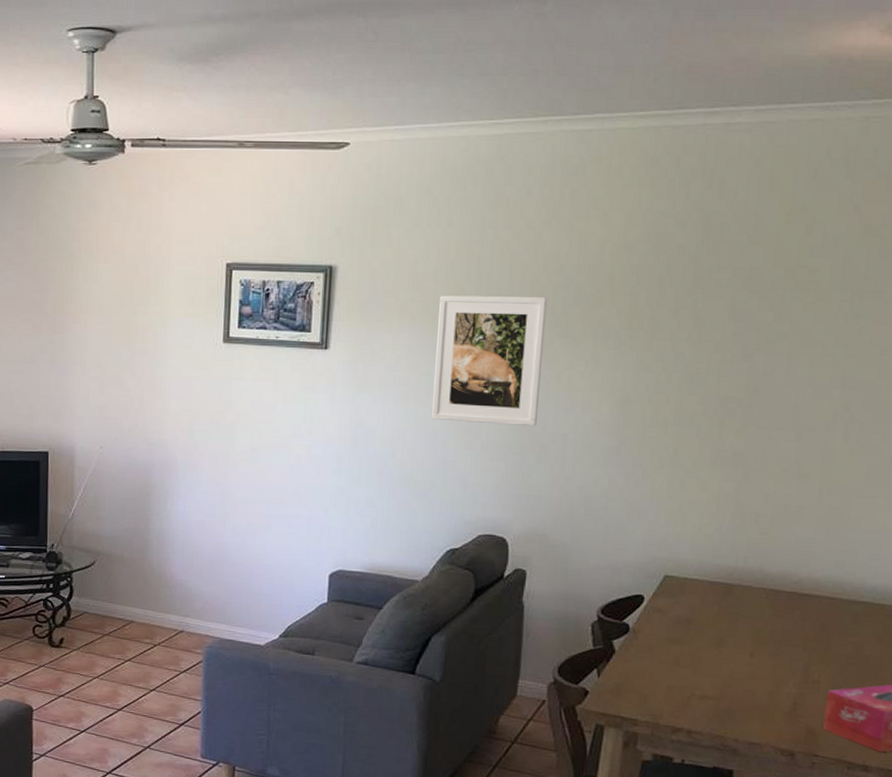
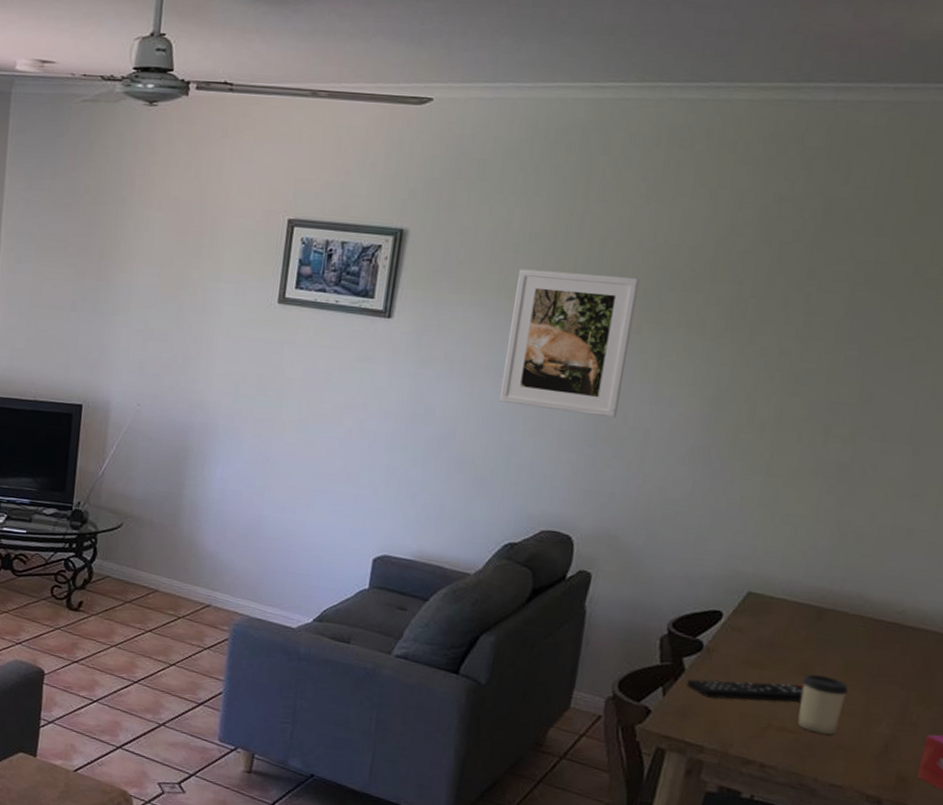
remote control: none [618,655,720,675] -> present [687,679,804,702]
cup: none [716,645,758,699] -> present [797,674,849,735]

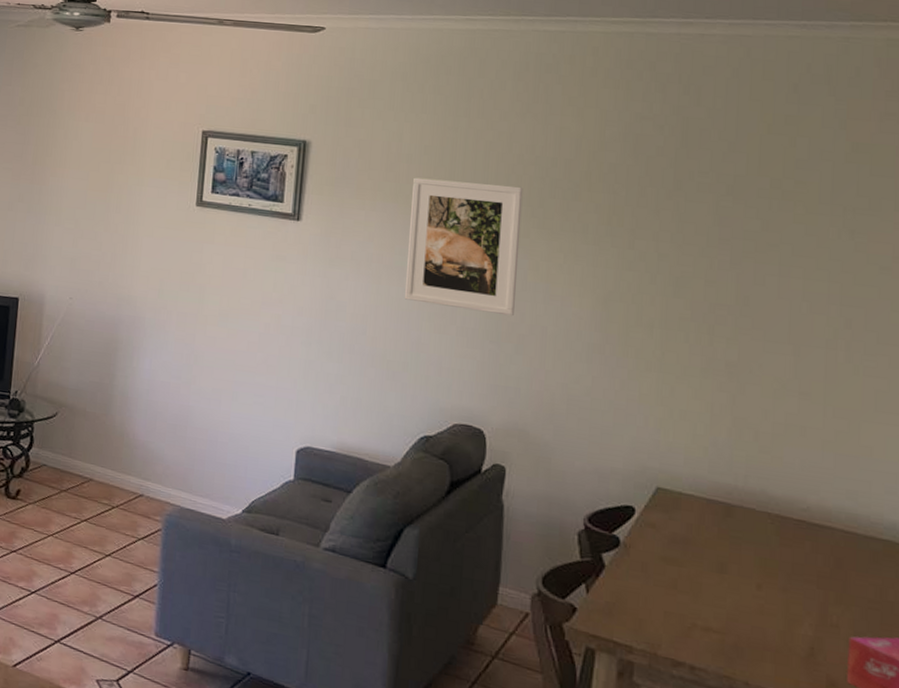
remote control: present [687,679,804,702] -> none [609,576,724,601]
cup: present [797,674,849,735] -> none [720,572,767,636]

